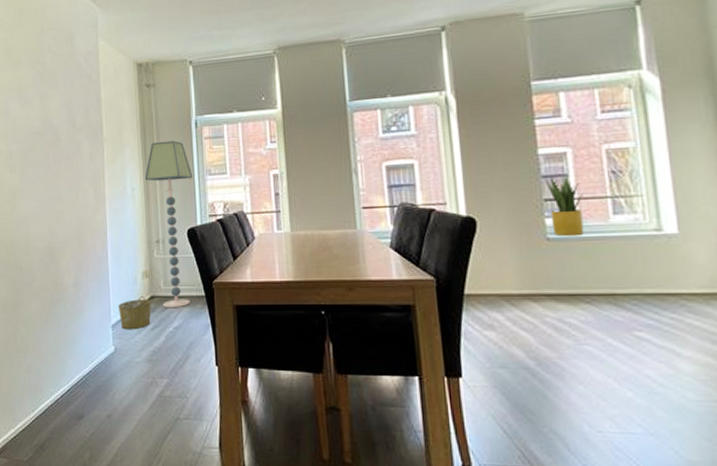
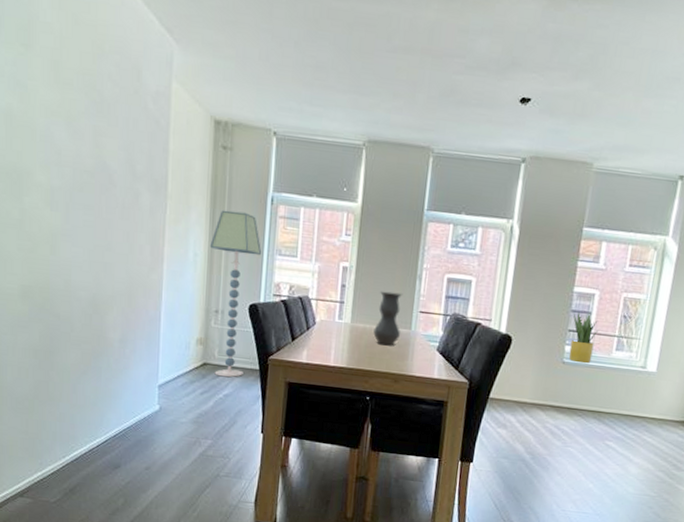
basket: present [118,295,152,330] -> none [167,361,203,392]
vase: none [315,191,347,251] -> present [373,291,403,346]

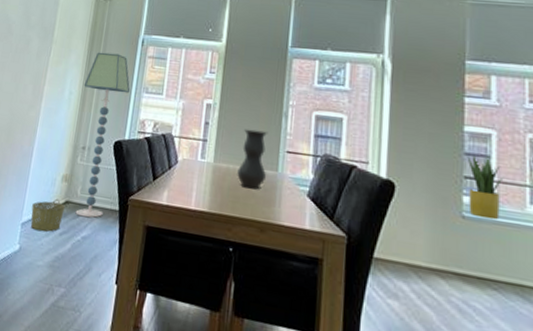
basket: none [167,361,203,392] -> present [30,198,65,232]

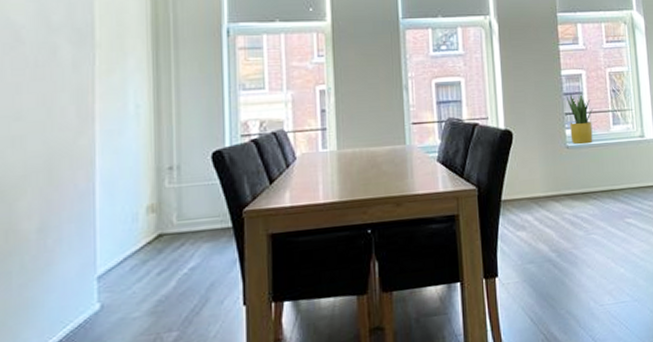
basket: present [30,198,65,232] -> none [109,234,158,280]
floor lamp: present [75,52,130,218] -> none [155,49,220,247]
vase: present [237,128,268,190] -> none [364,107,396,168]

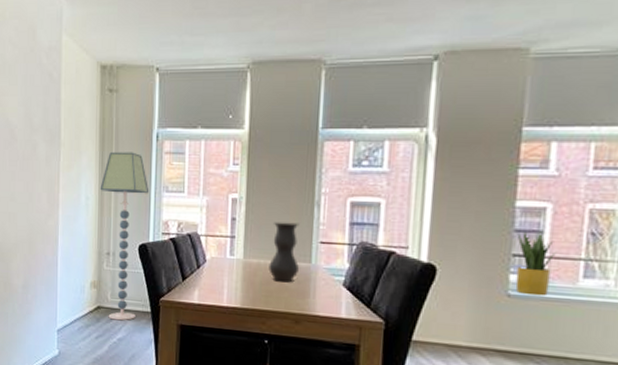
floor lamp: none [155,49,220,247] -> present [100,151,148,321]
vase: none [364,107,396,168] -> present [269,222,300,283]

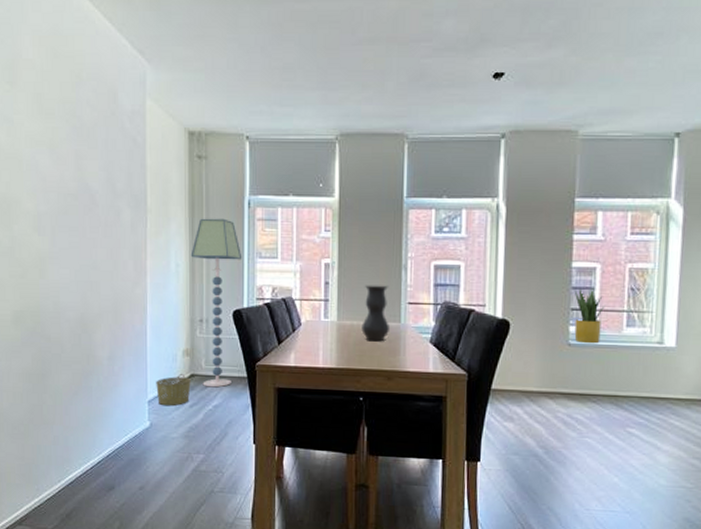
basket: none [65,304,97,337] -> present [156,373,191,406]

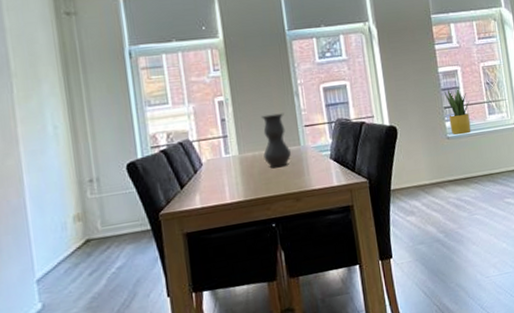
basket: present [156,373,191,406] -> none [44,241,88,282]
floor lamp: present [190,218,241,388] -> none [69,72,135,250]

